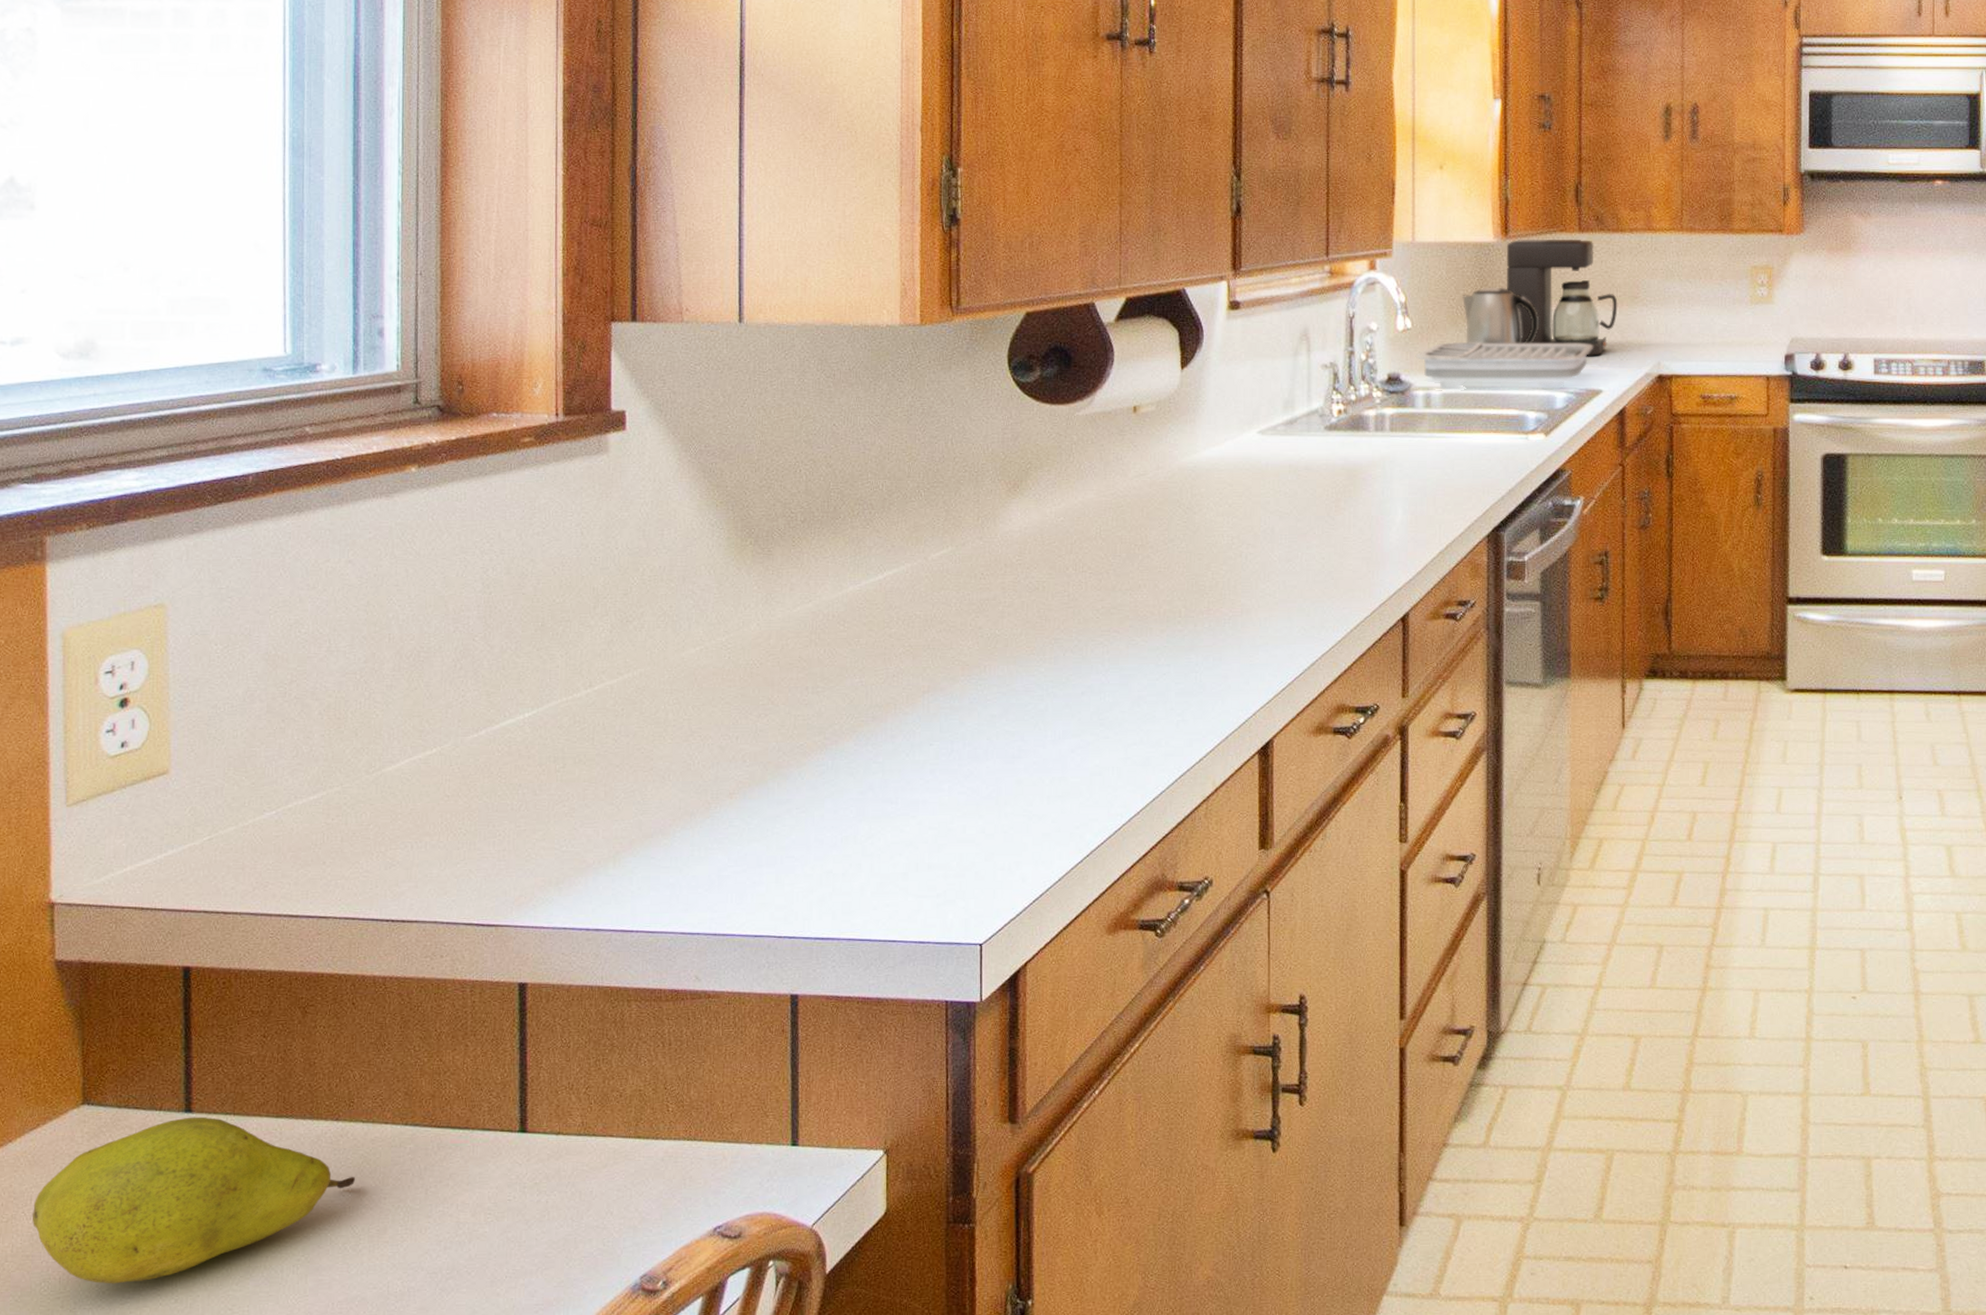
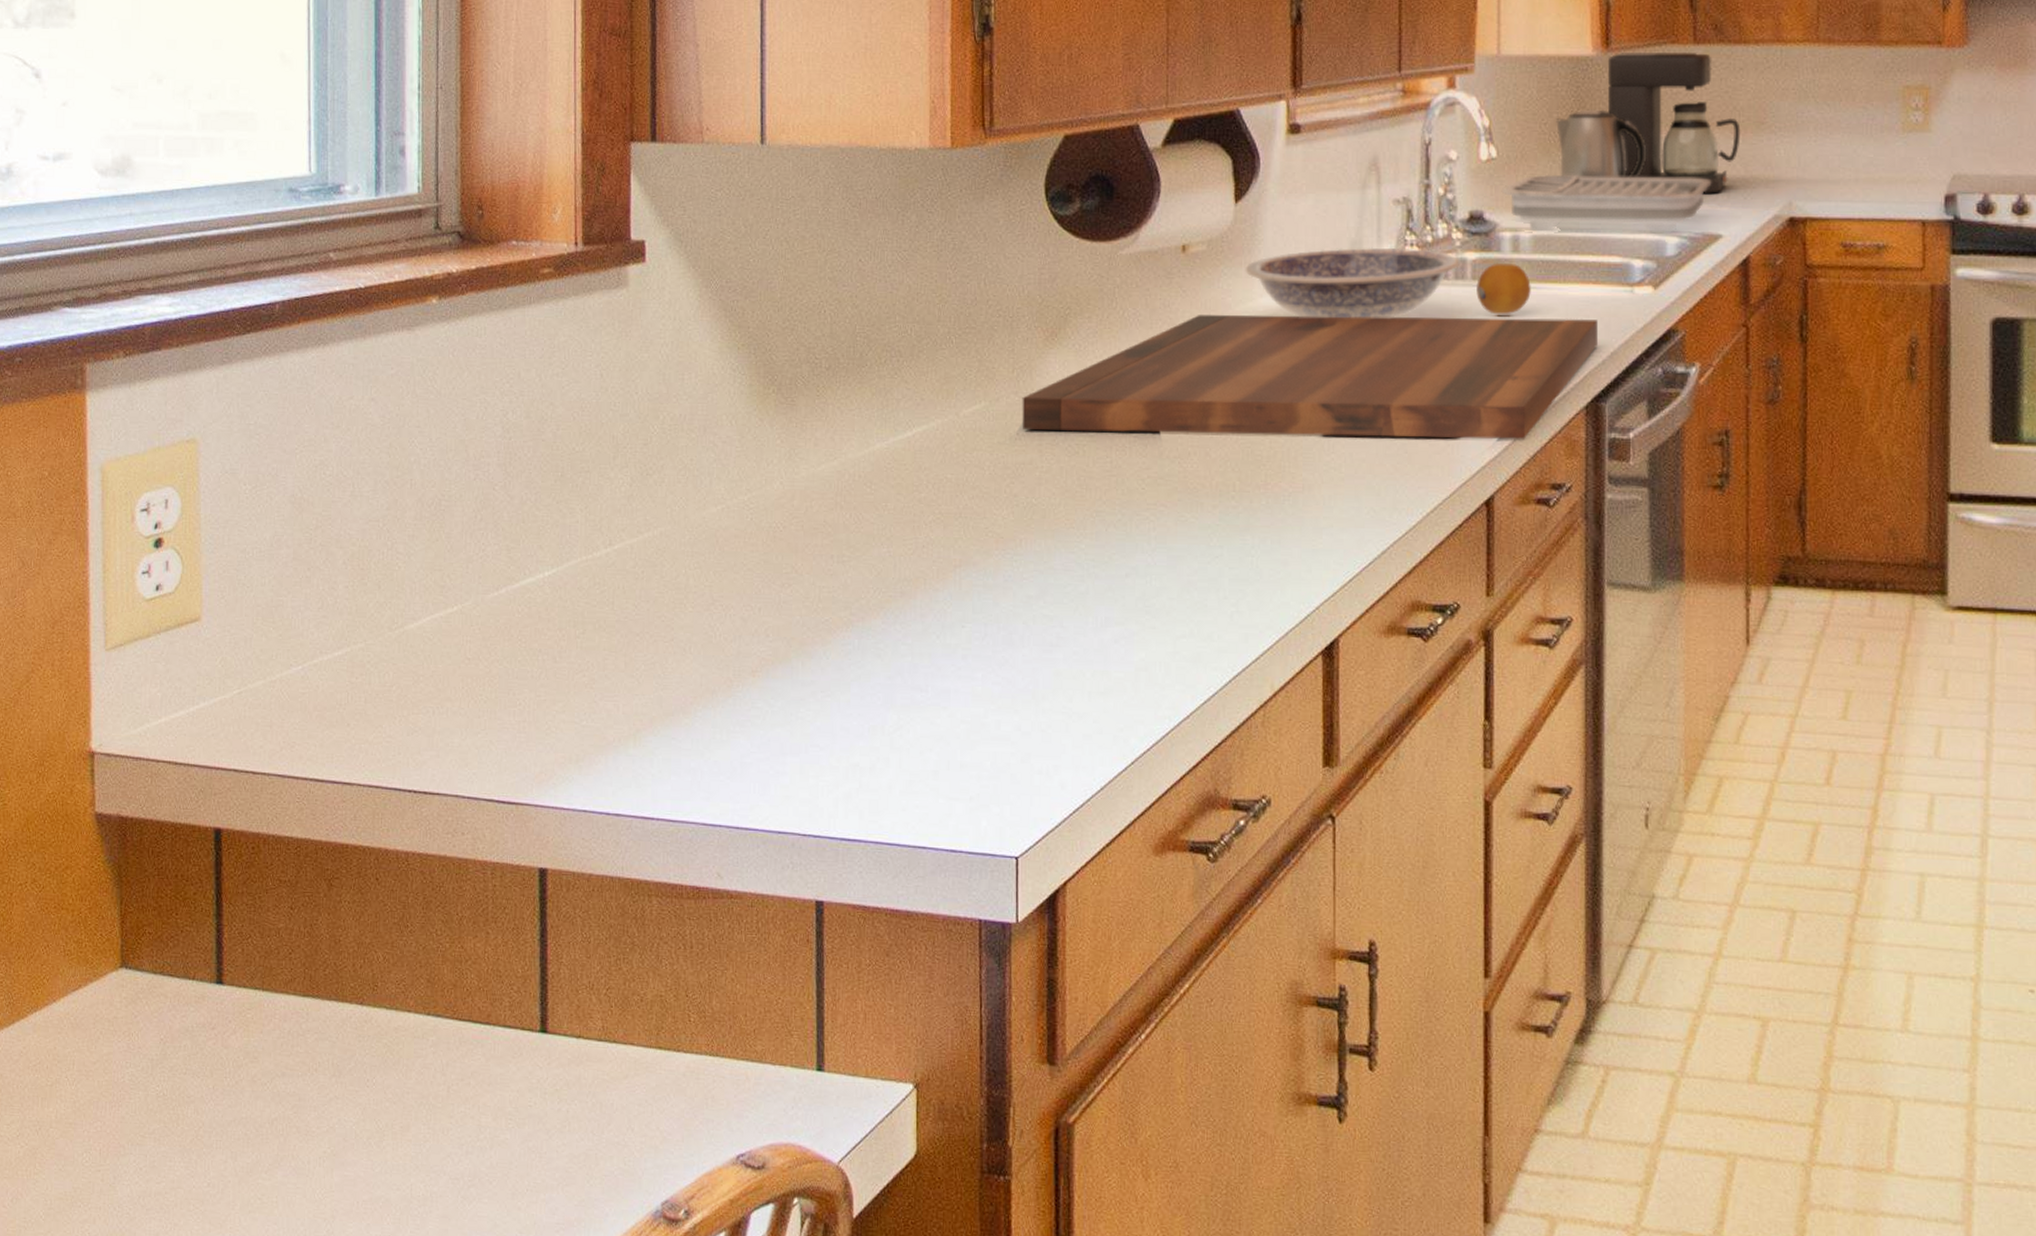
fruit: present [31,1116,355,1284] -> none [74,989,379,1161]
cutting board: none [986,463,1498,570] -> present [1022,314,1598,439]
bowl: none [1190,405,1379,466] -> present [1245,247,1459,319]
fruit: none [1394,416,1441,461] -> present [1476,262,1531,315]

